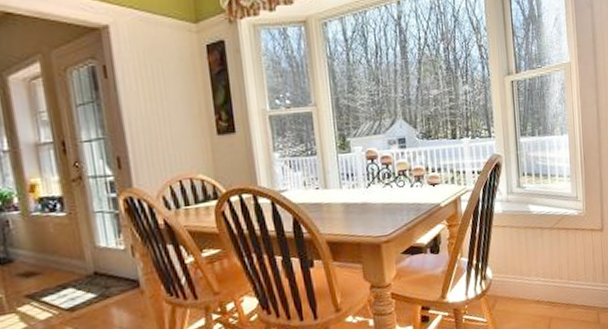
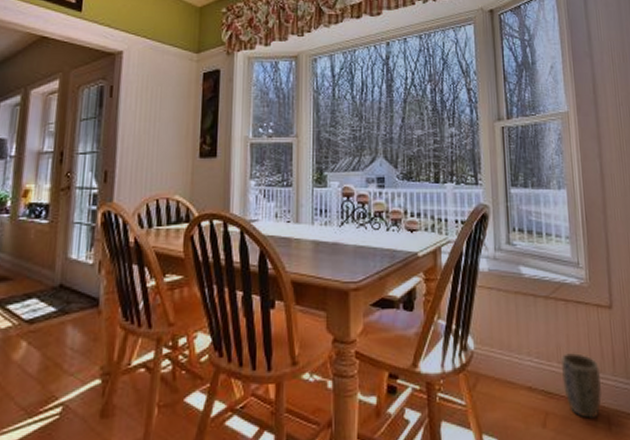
plant pot: none [562,269,593,318] -> present [560,353,602,419]

